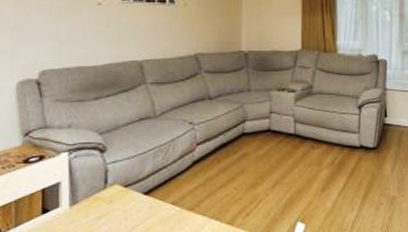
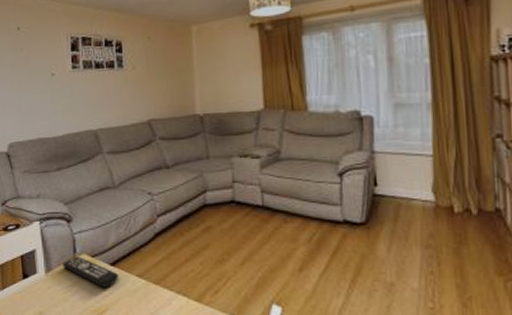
remote control: none [91,187,153,217] -> present [63,256,119,287]

